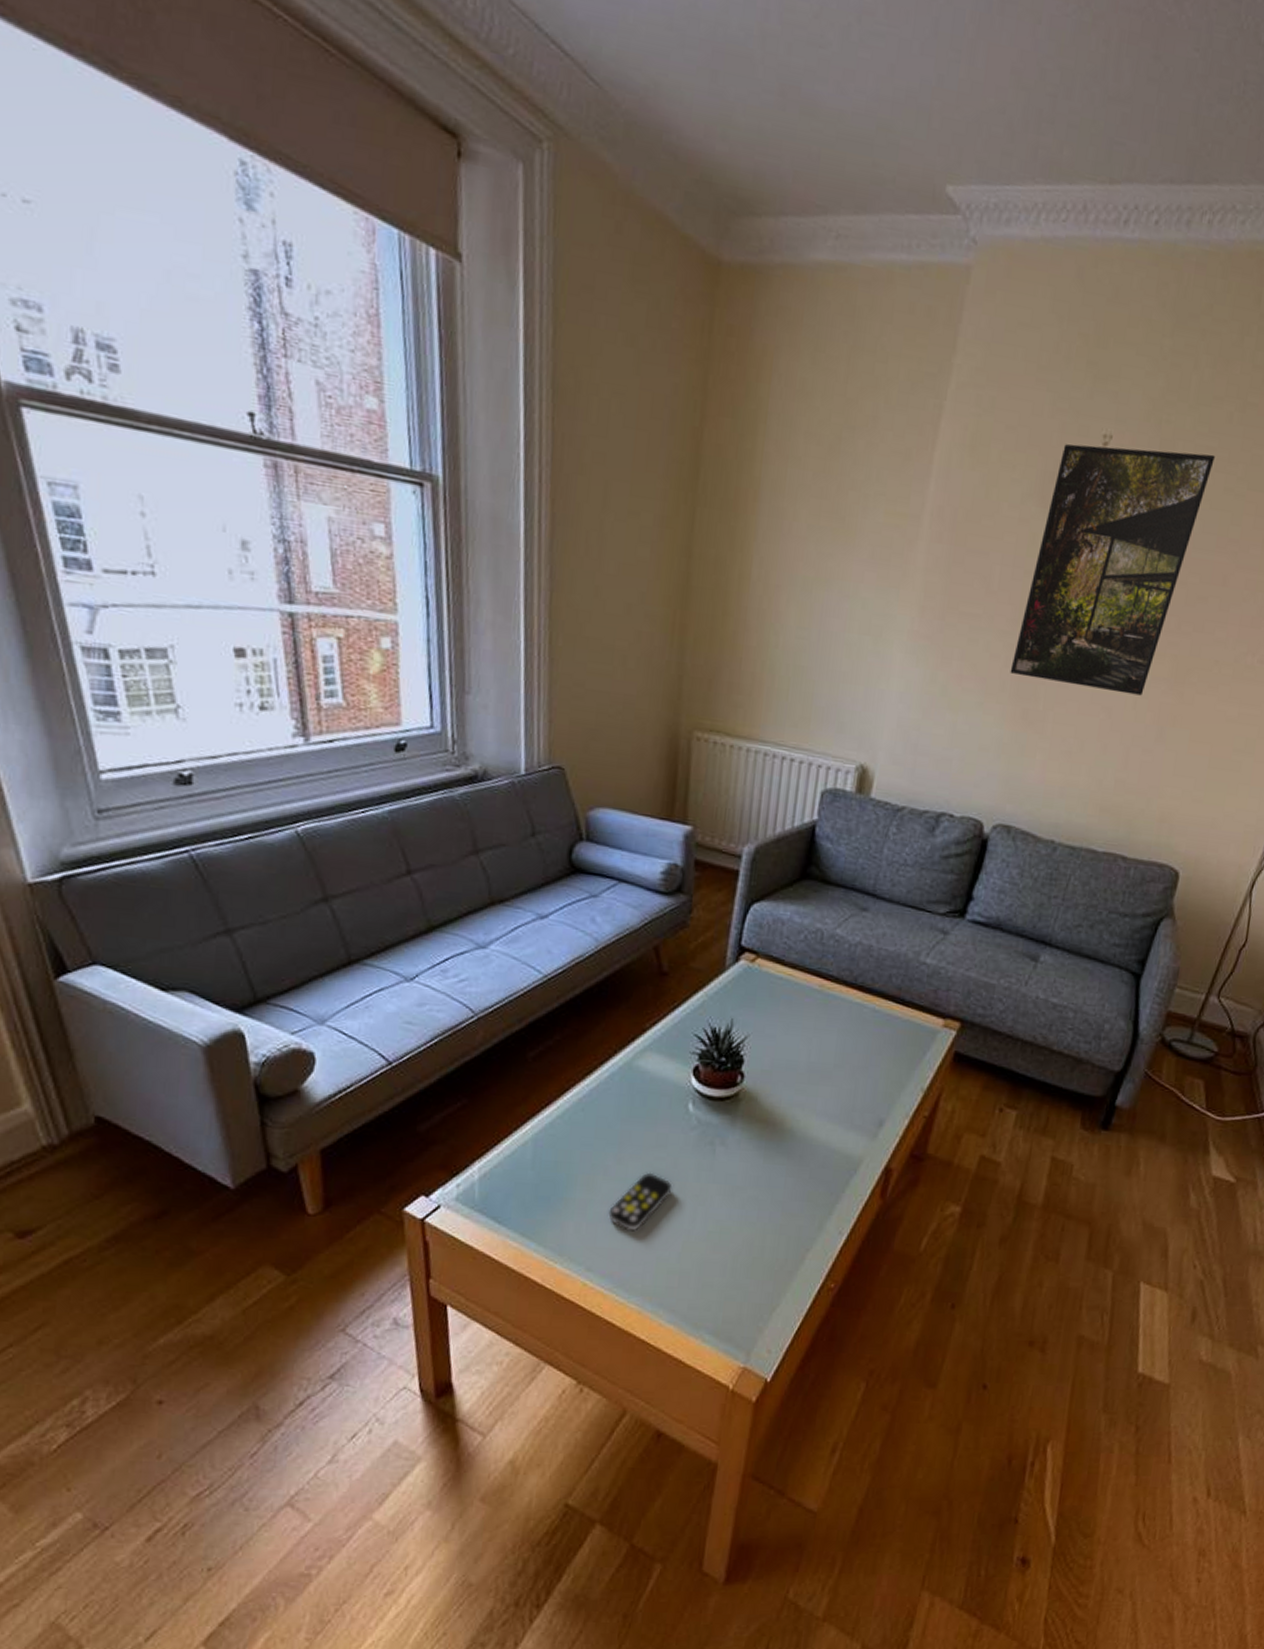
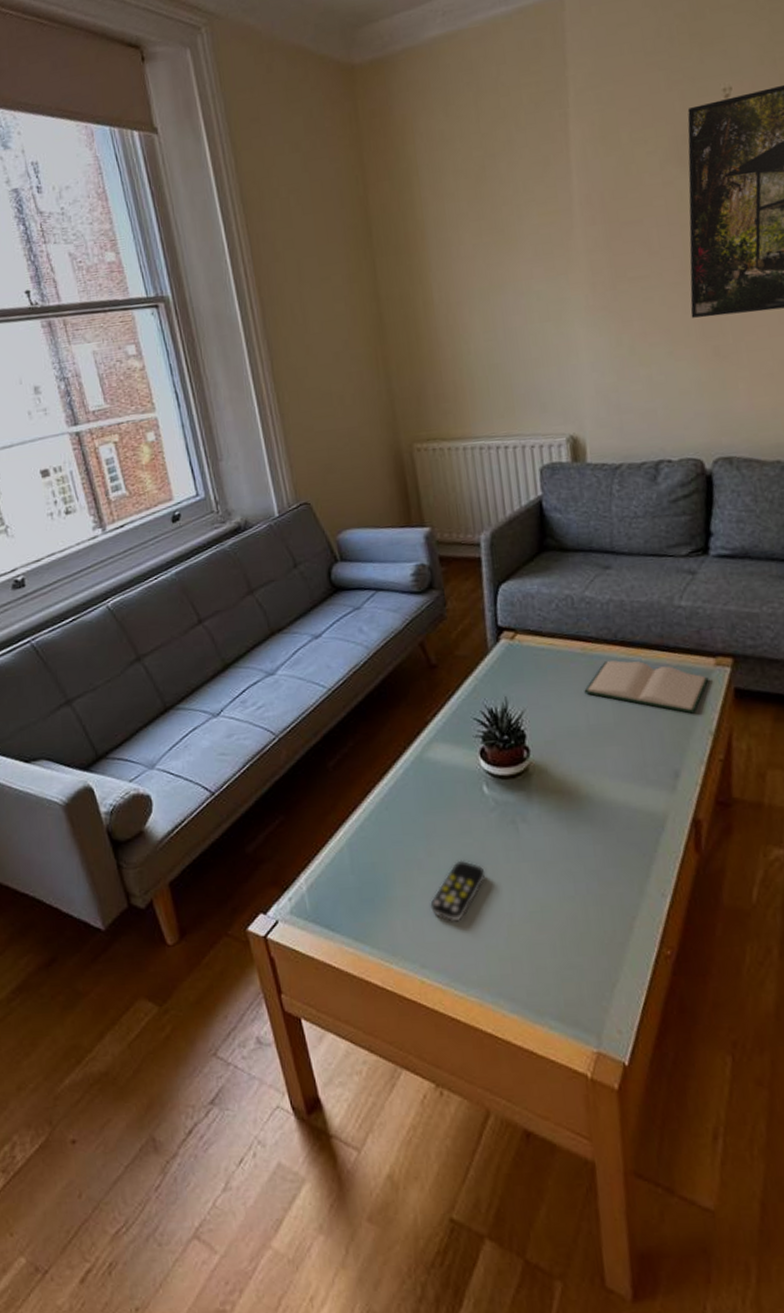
hardback book: none [812,1003,934,1069] -> present [584,660,709,714]

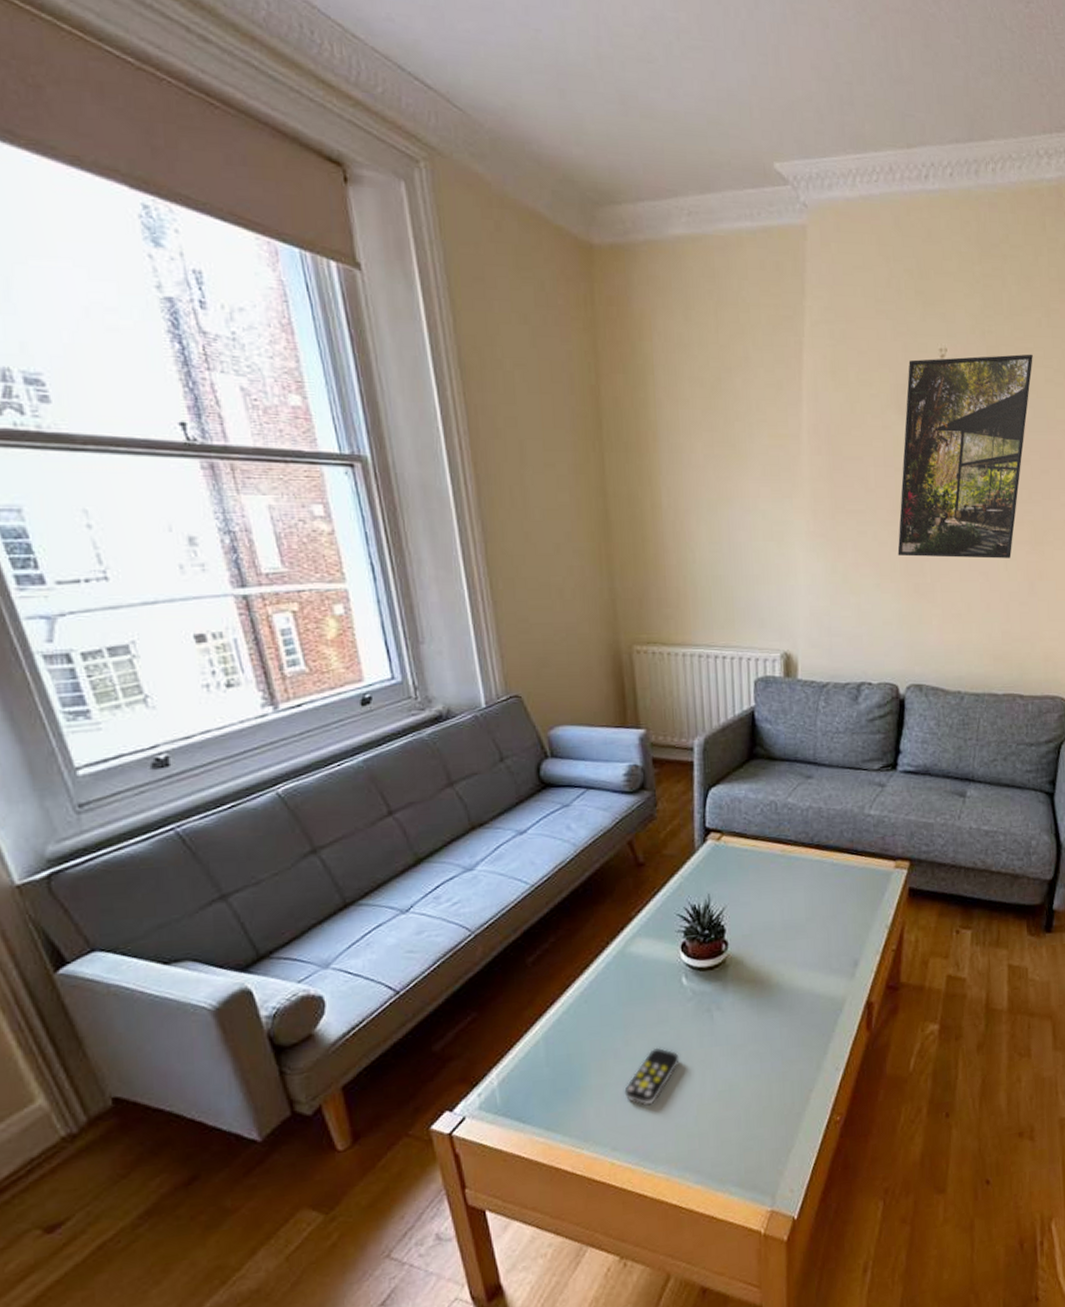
hardback book: present [584,660,709,714] -> none [781,862,889,910]

